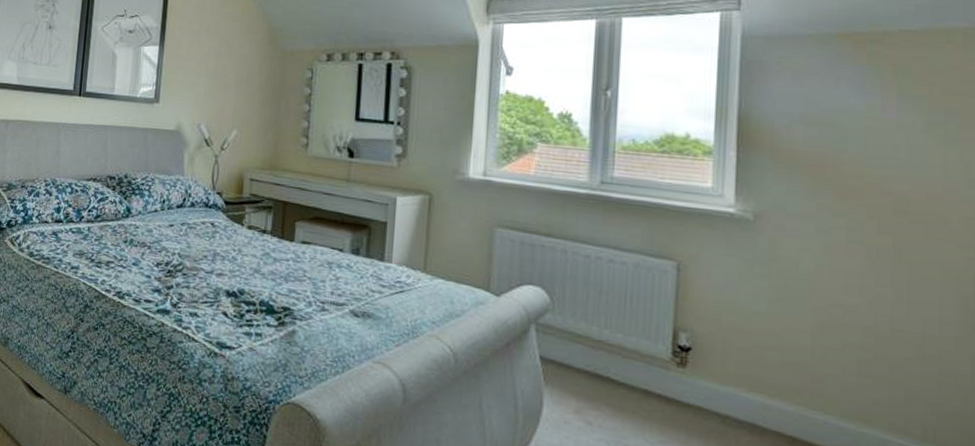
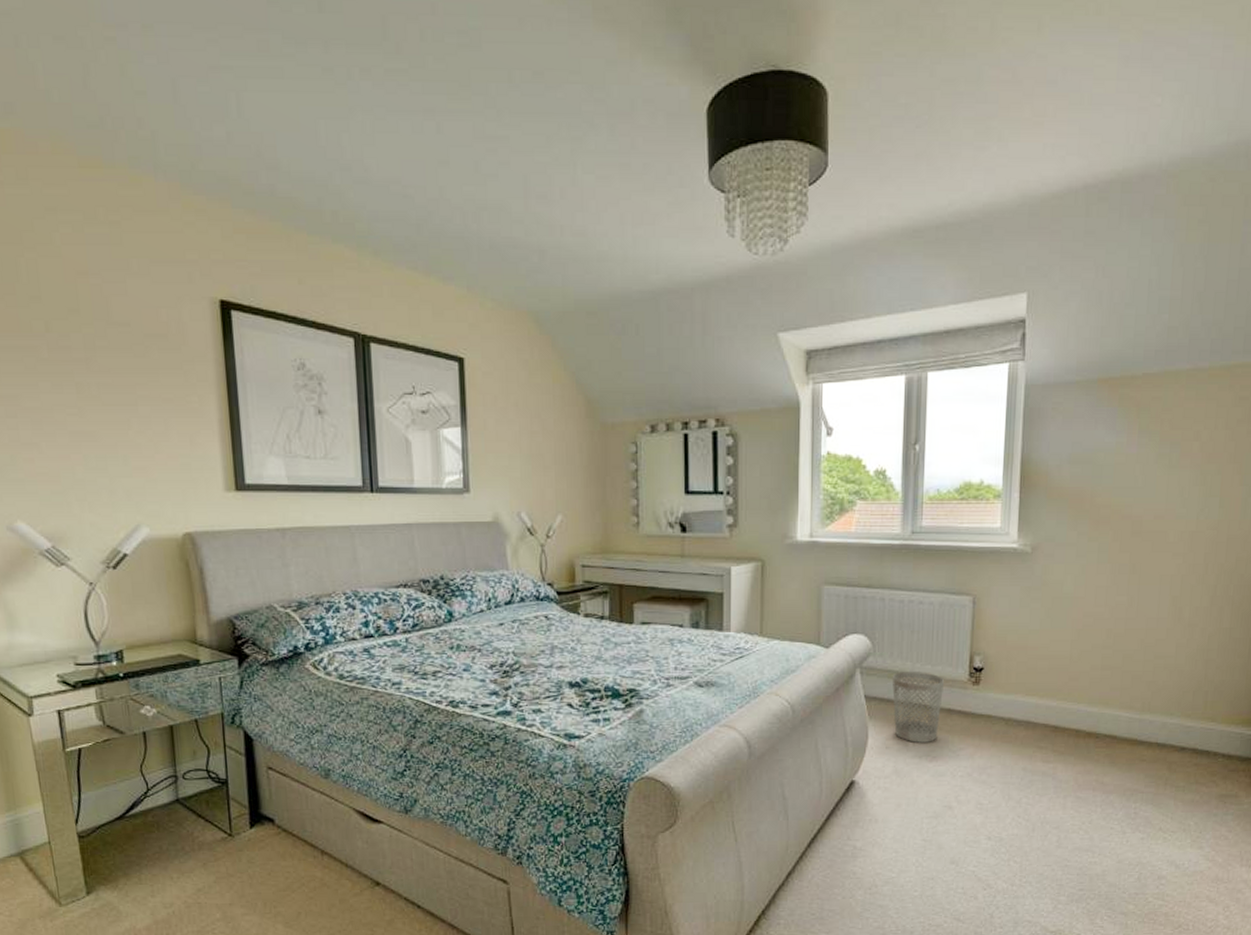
wastebasket: none [574,335,641,427] -> present [892,671,945,743]

